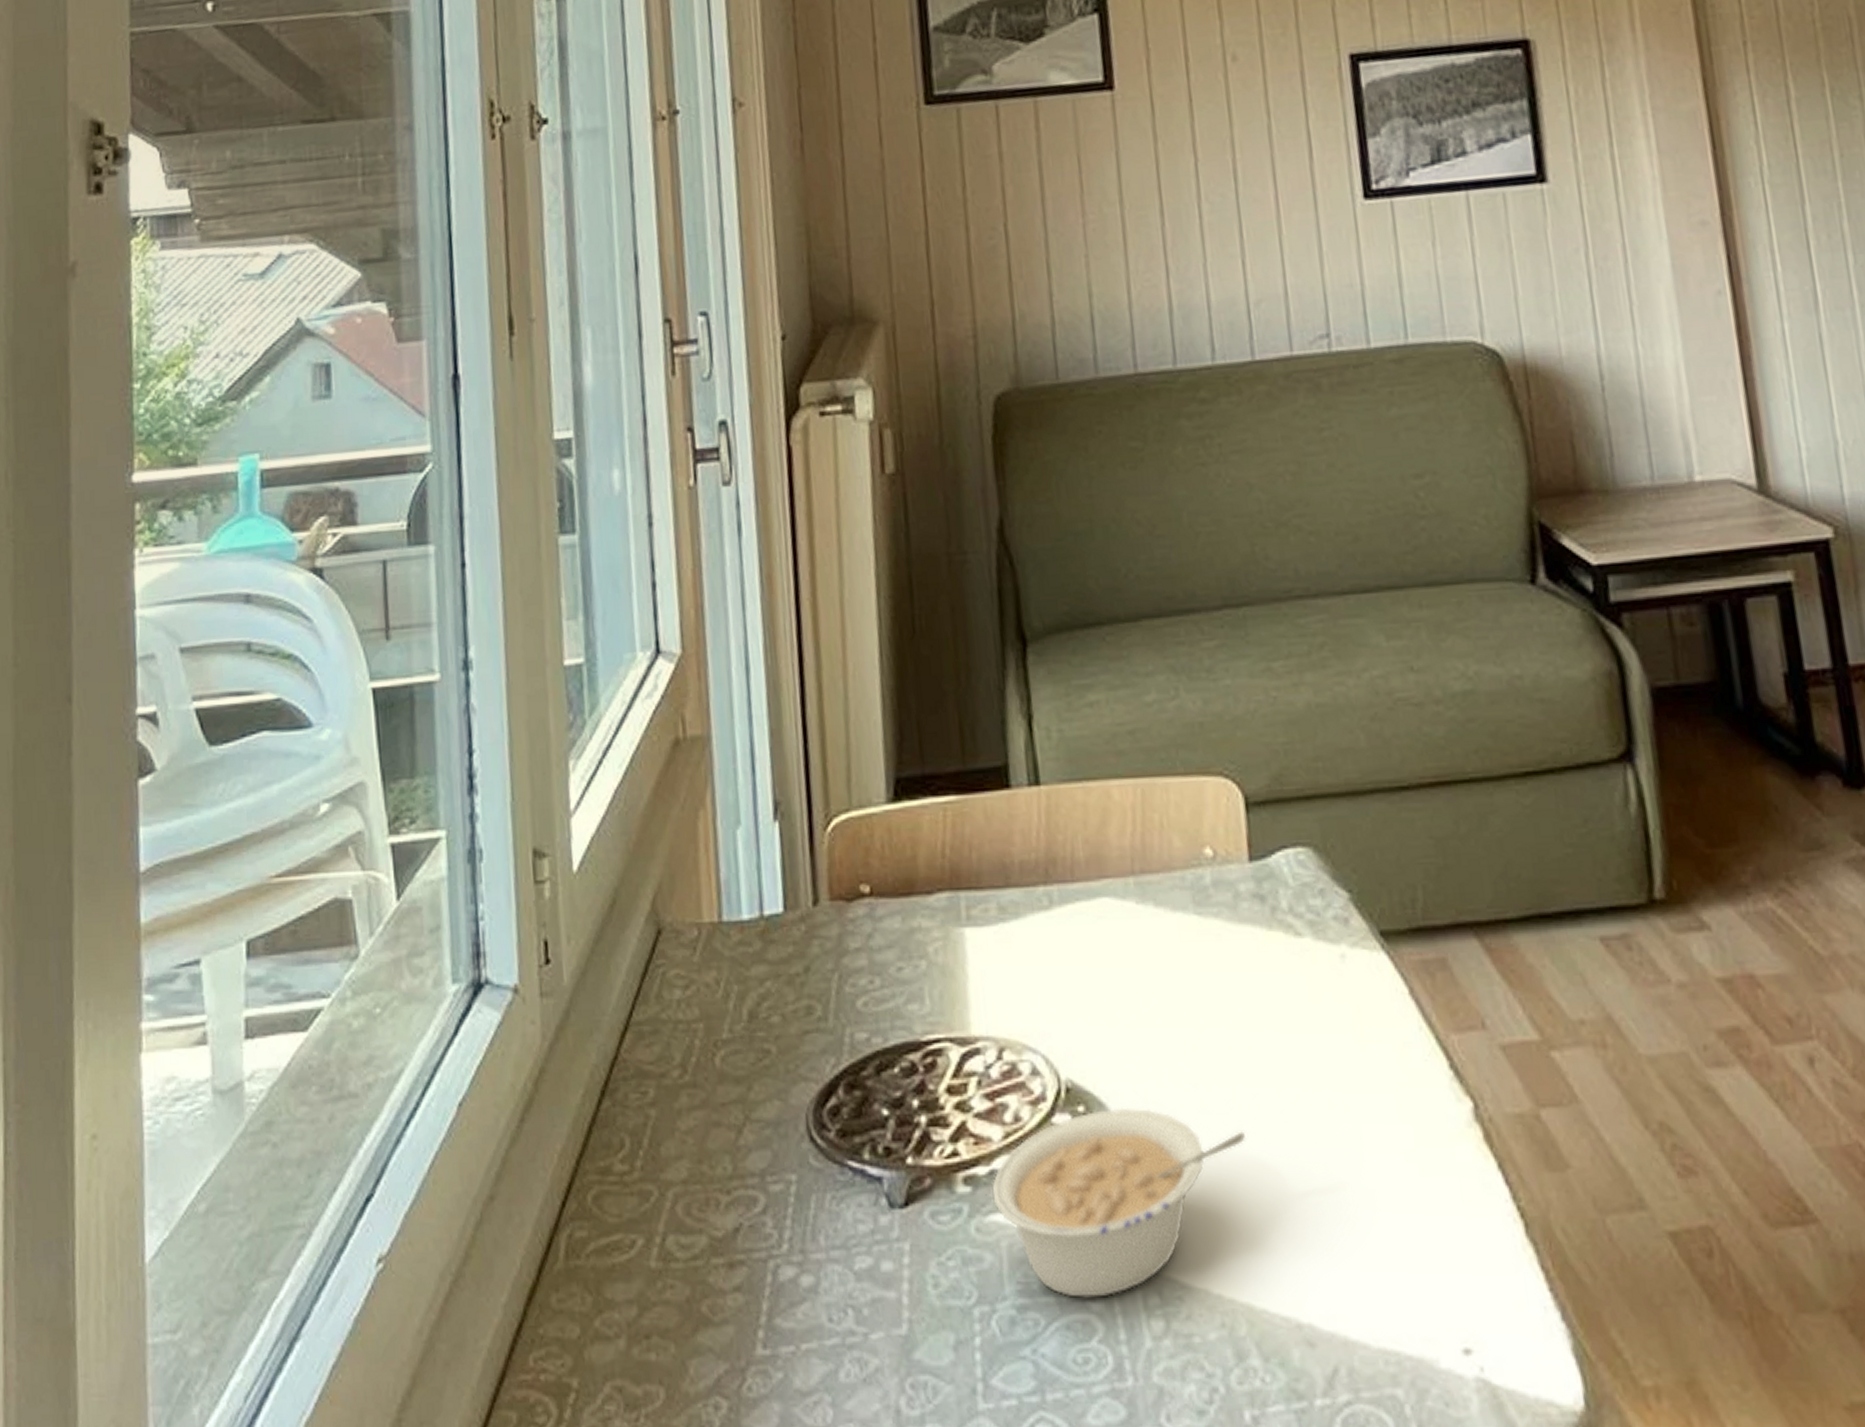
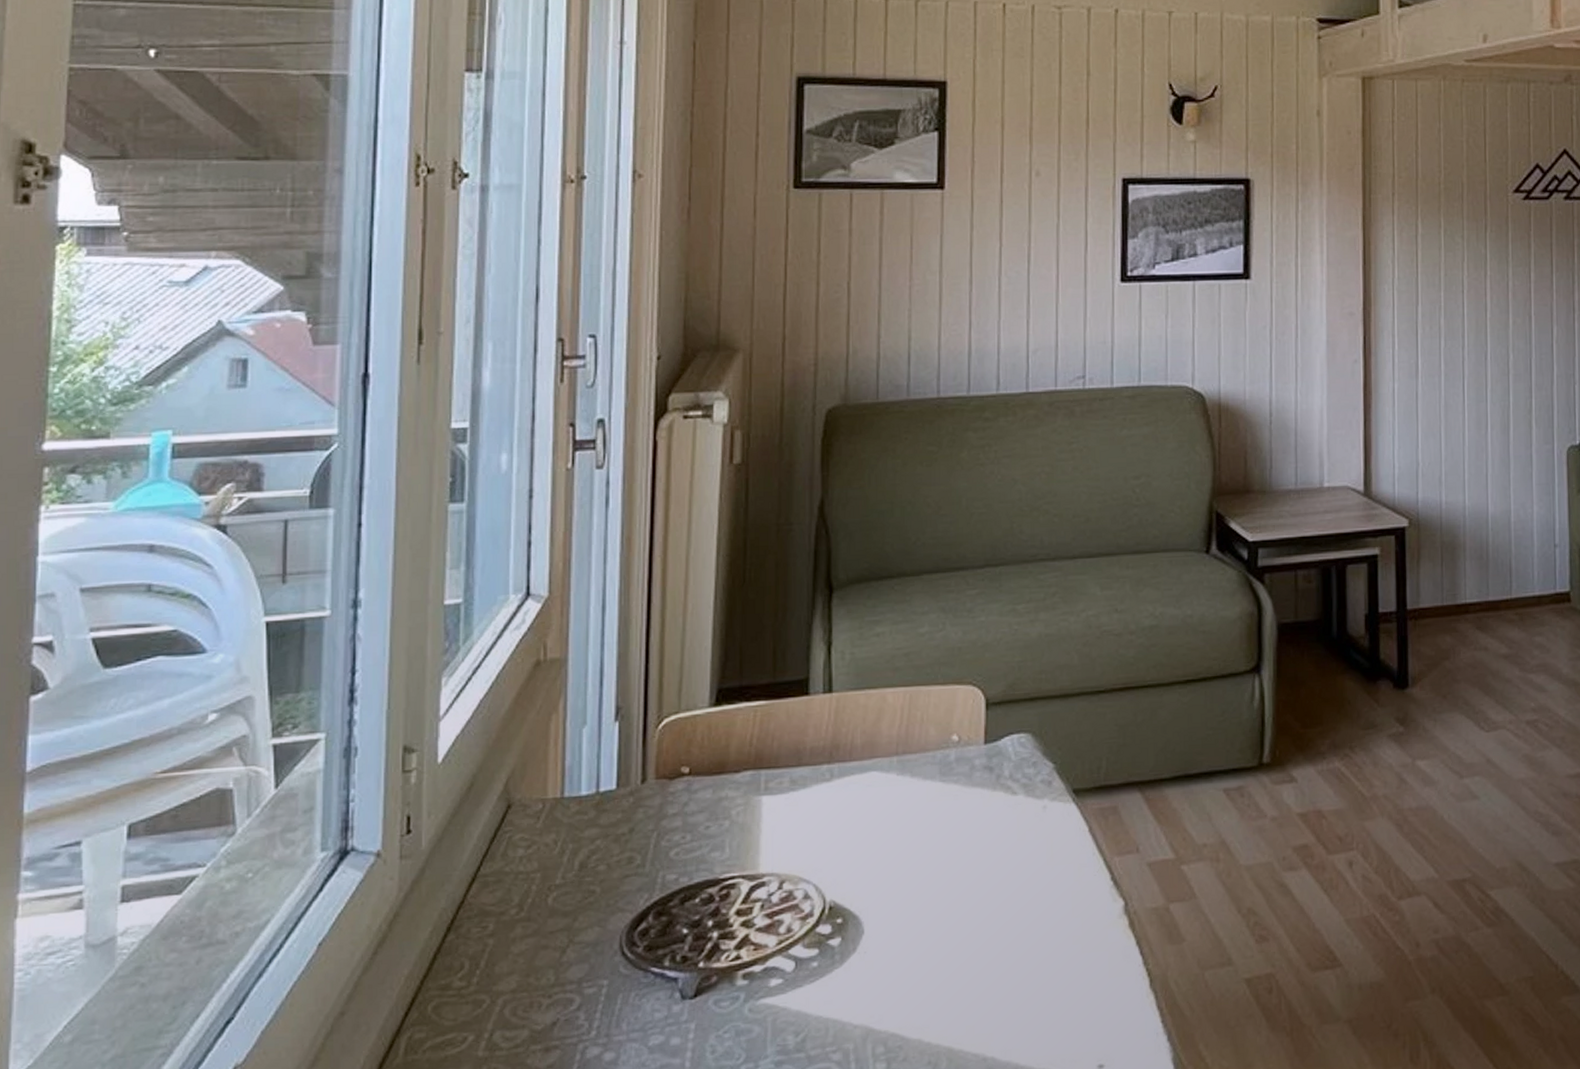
legume: present [991,1107,1246,1298] -> none [764,918,960,1053]

